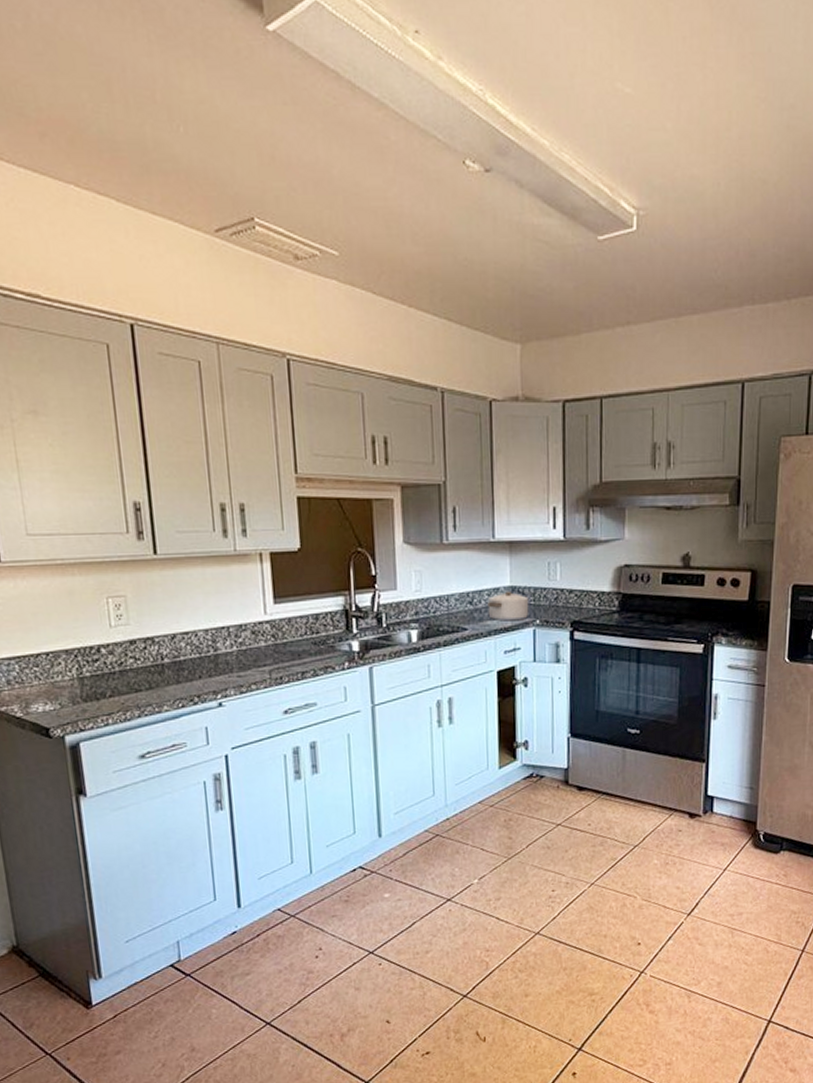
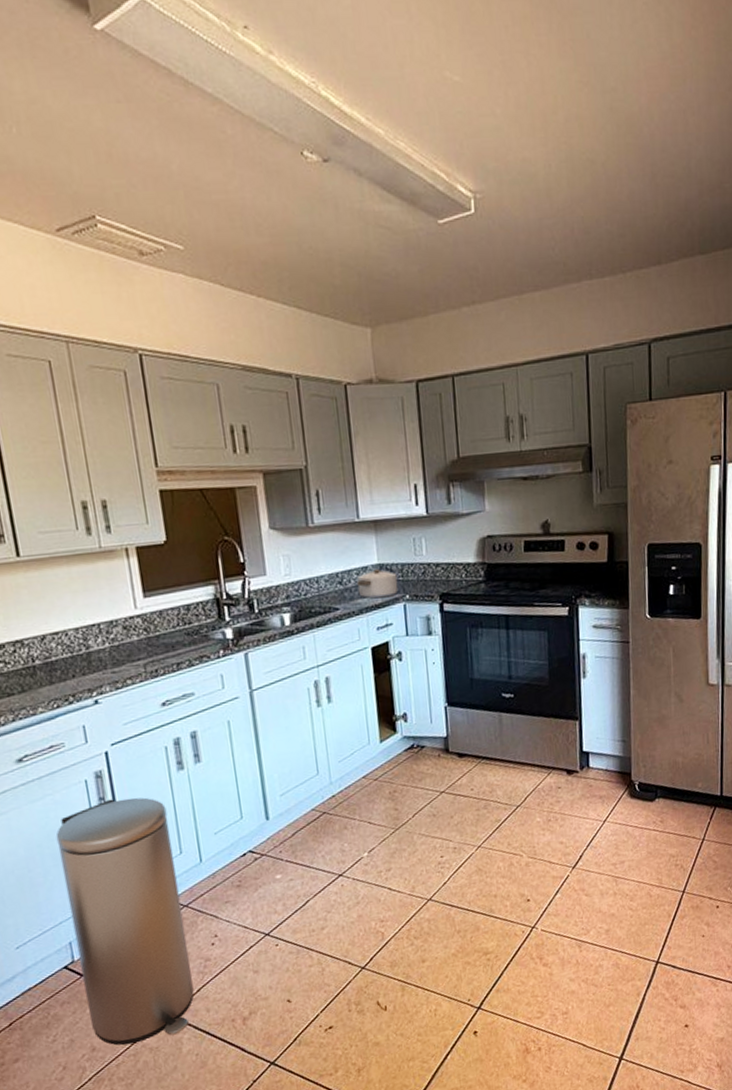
pedal bin: none [171,802,295,1049] -> present [55,797,194,1046]

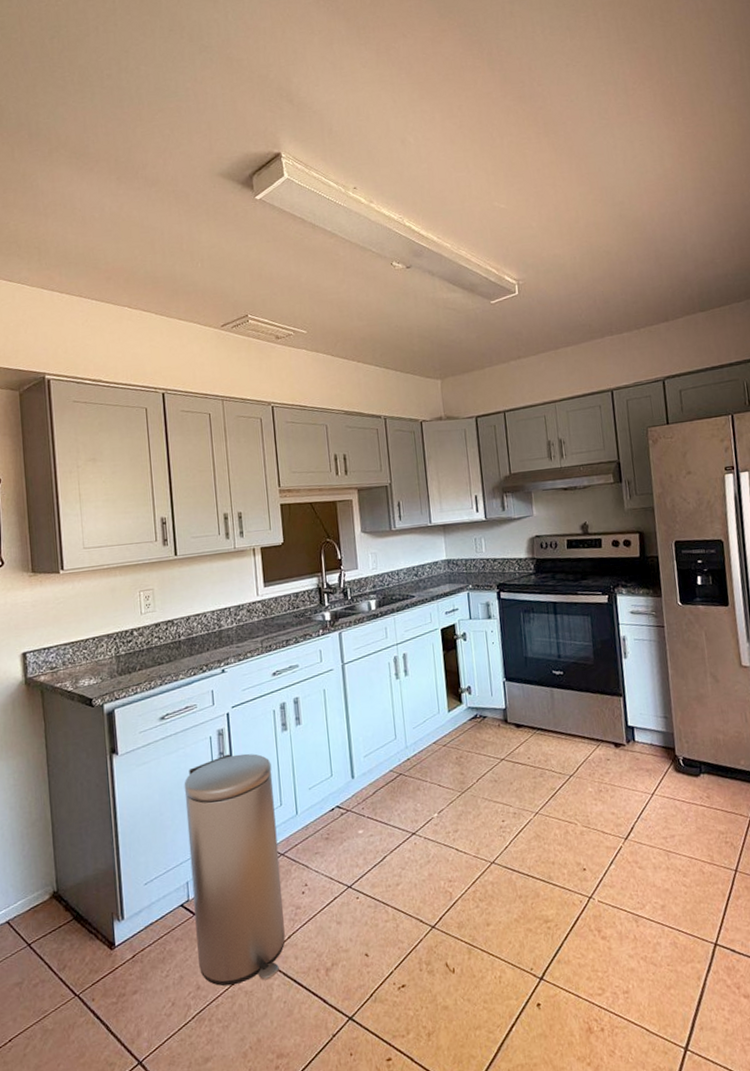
cooking pot: present [357,568,399,599] -> none [429,563,463,588]

